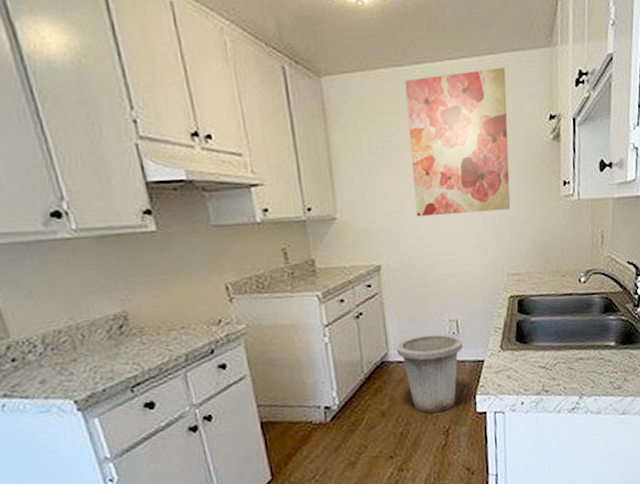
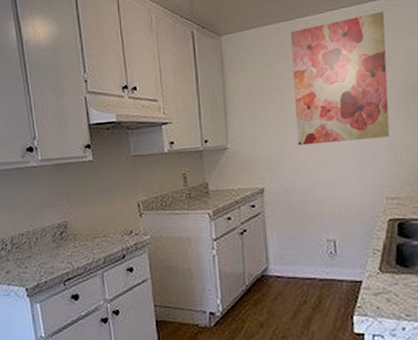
trash can: present [396,334,463,413] -> none [276,253,341,329]

